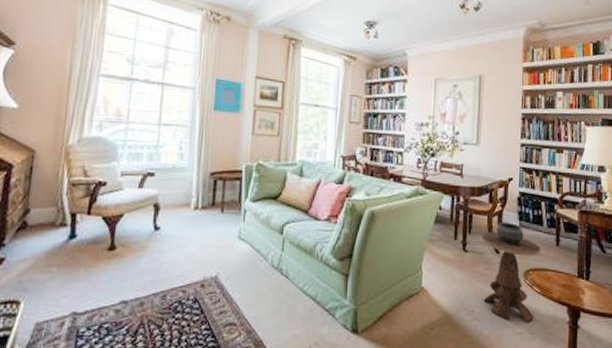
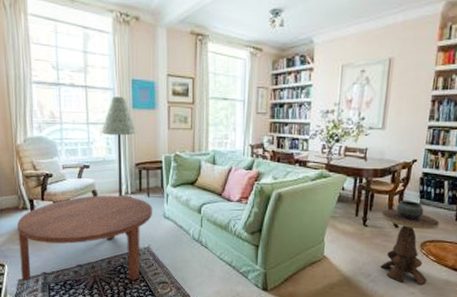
coffee table: none [40,209,227,325] -> present [17,195,153,281]
floor lamp: none [173,96,217,214] -> present [101,97,137,198]

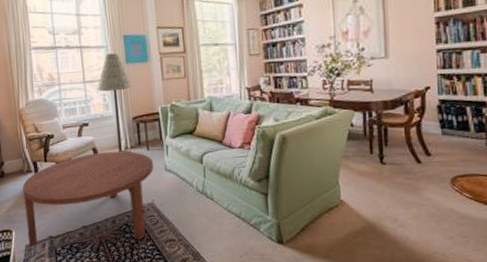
side table: present [380,200,439,284] -> none [399,131,469,227]

